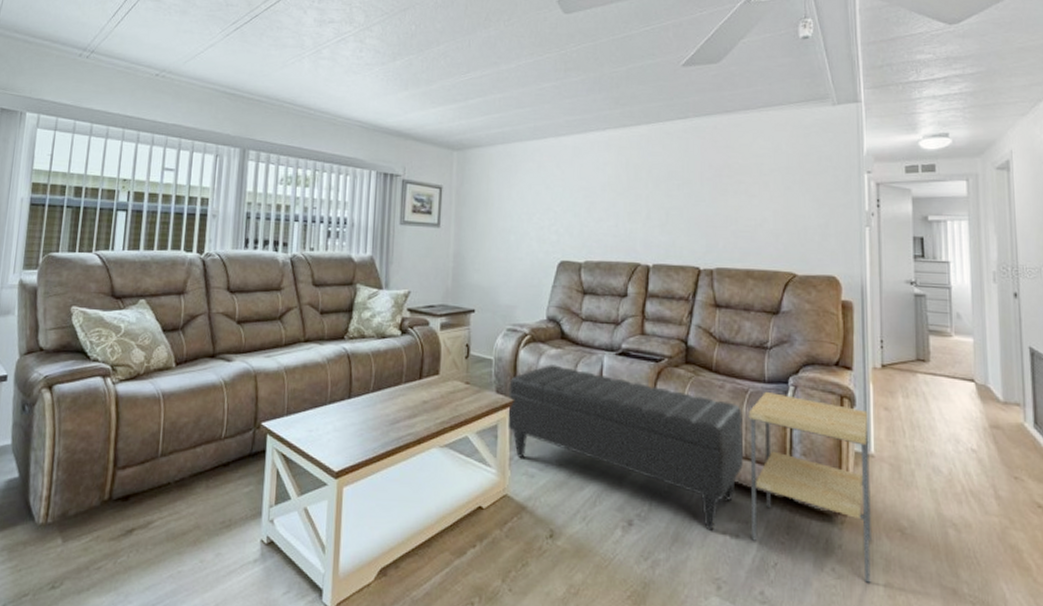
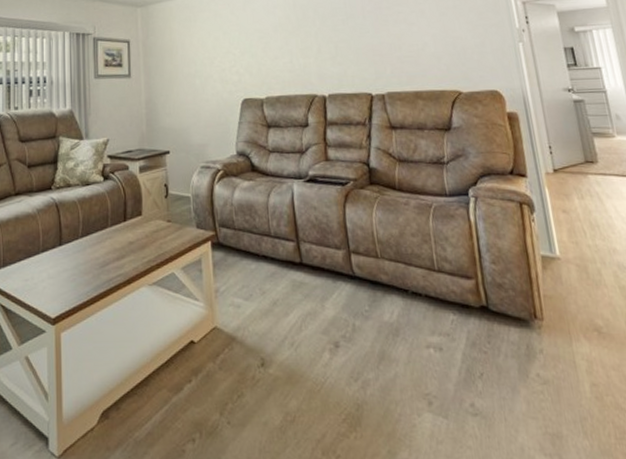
ottoman: present [507,364,743,531] -> none [208,196,437,346]
side table: present [748,391,871,583] -> none [435,204,577,386]

